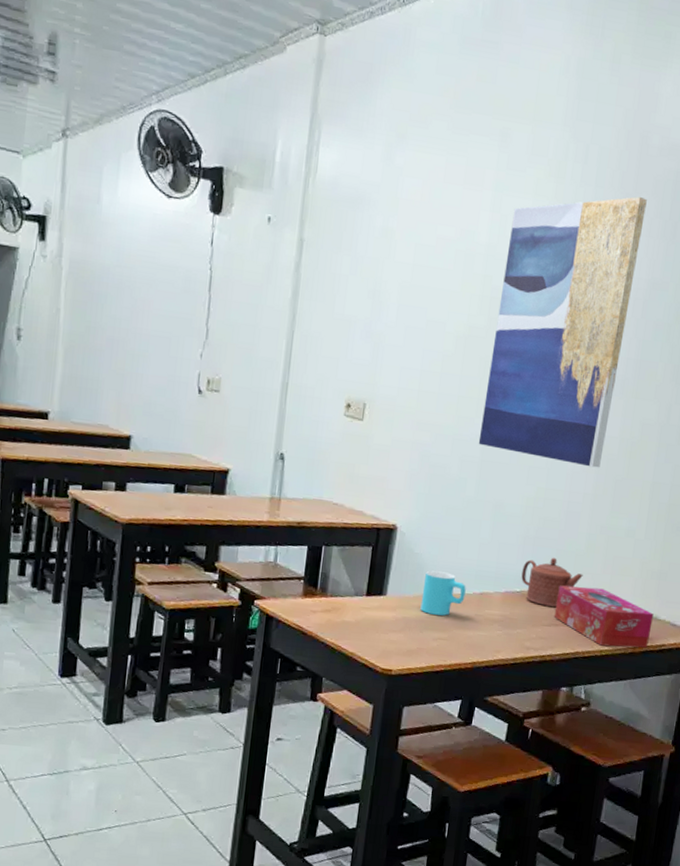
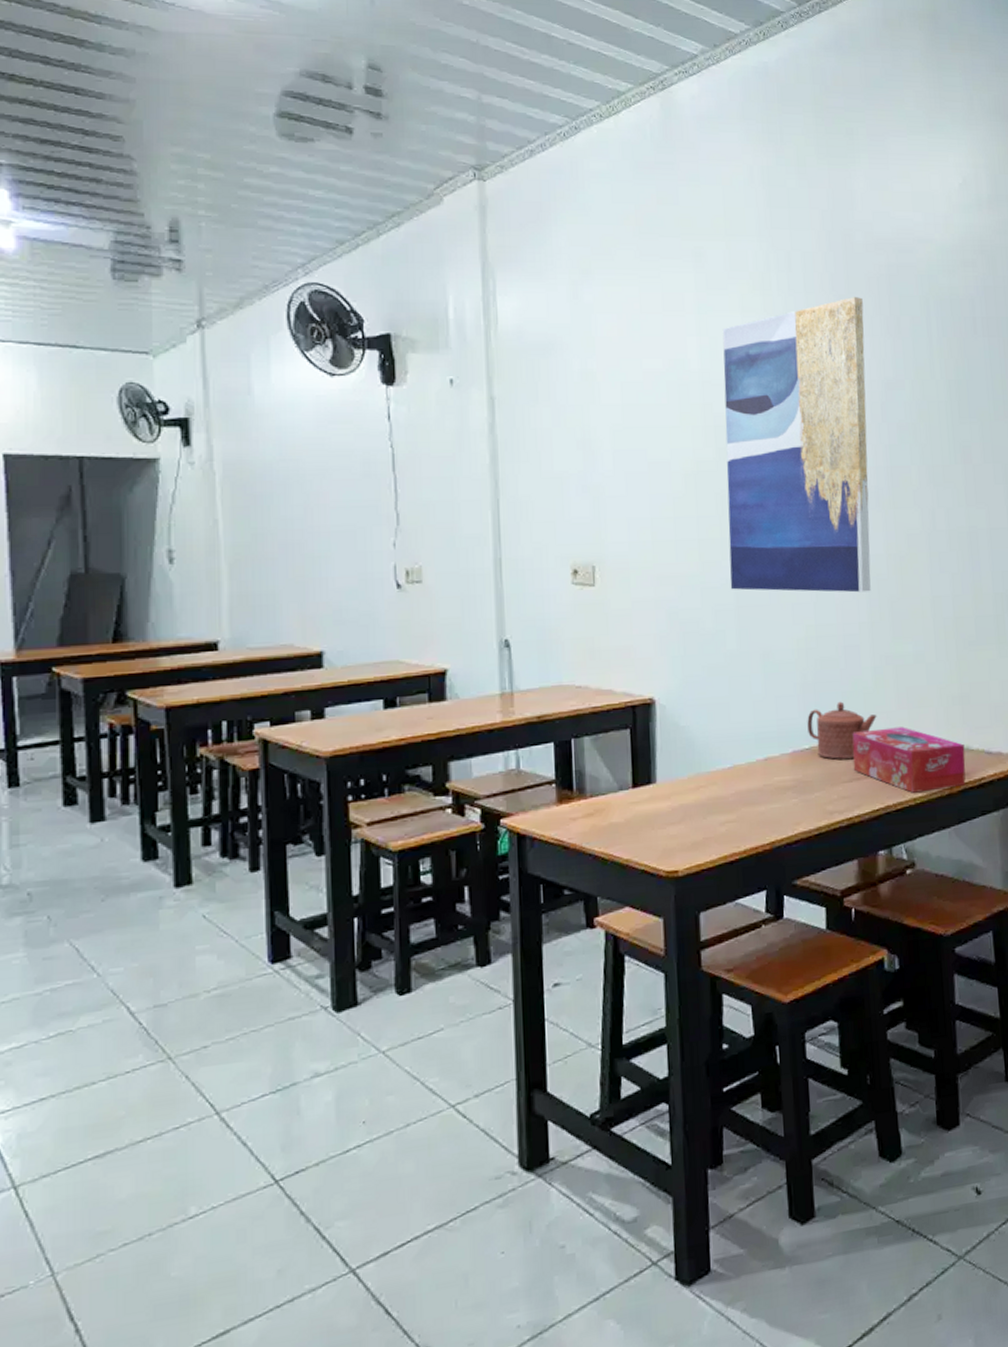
cup: present [420,570,466,616] -> none [697,742,748,795]

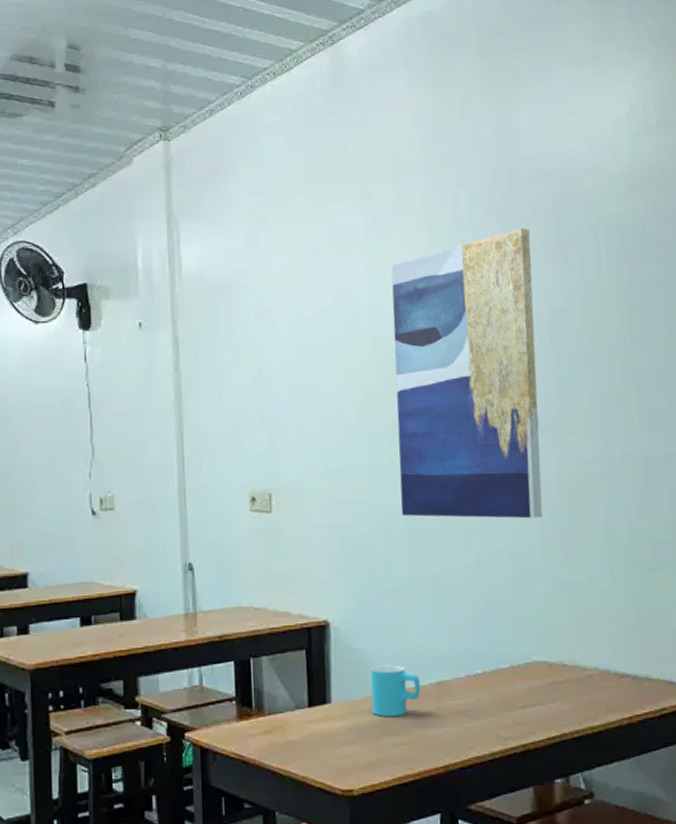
cup: none [697,742,748,795] -> present [370,665,421,717]
teapot: present [807,701,877,759] -> none [479,627,551,685]
tissue box: present [852,726,966,793] -> none [526,654,646,722]

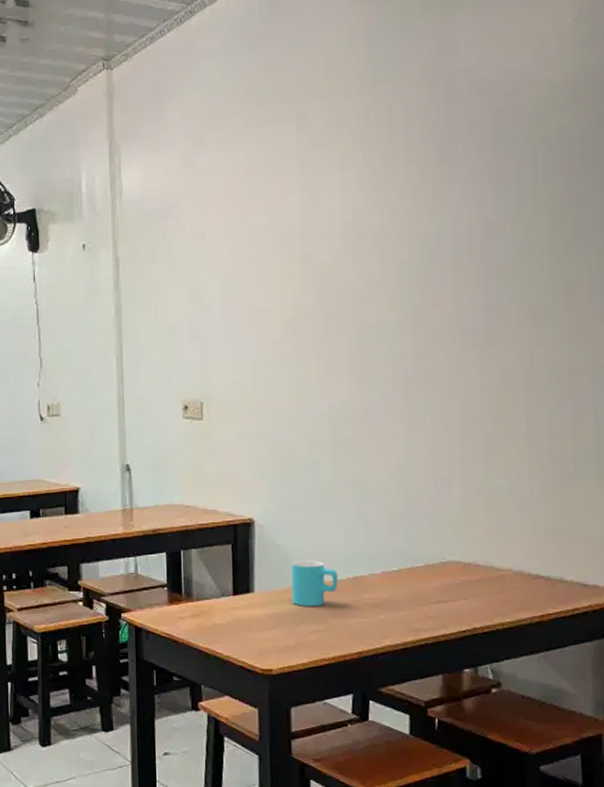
wall art: present [391,227,543,519] -> none [322,142,465,428]

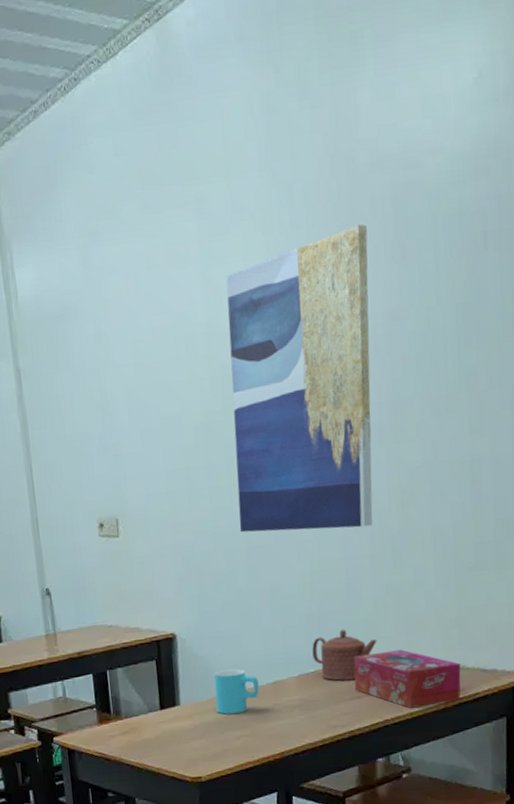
wall art: none [322,142,465,428] -> present [226,224,373,533]
teapot: none [396,529,466,582] -> present [312,629,377,681]
tissue box: none [440,555,558,618] -> present [354,649,461,708]

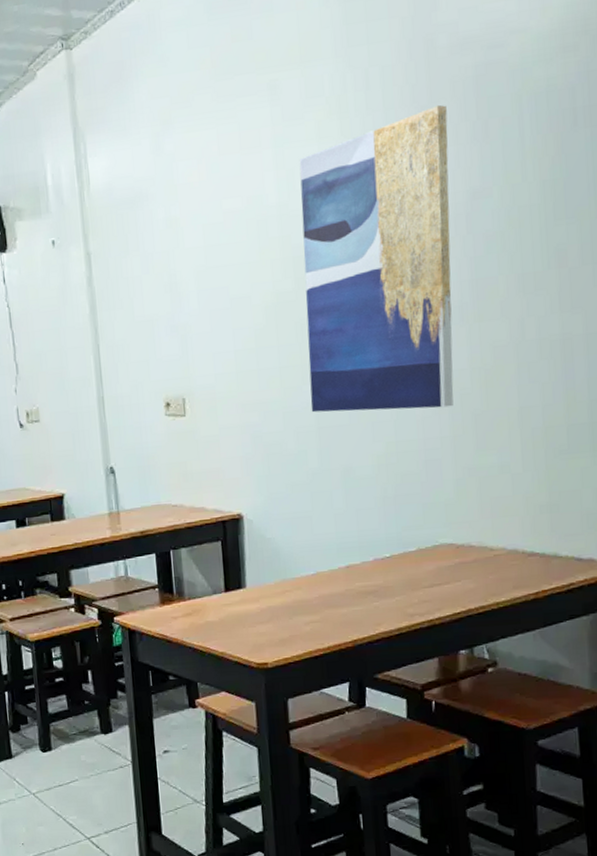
cup: present [214,669,259,715] -> none [282,552,330,599]
teapot: present [312,629,377,681] -> none [387,512,459,567]
tissue box: present [354,649,461,708] -> none [433,535,553,598]

